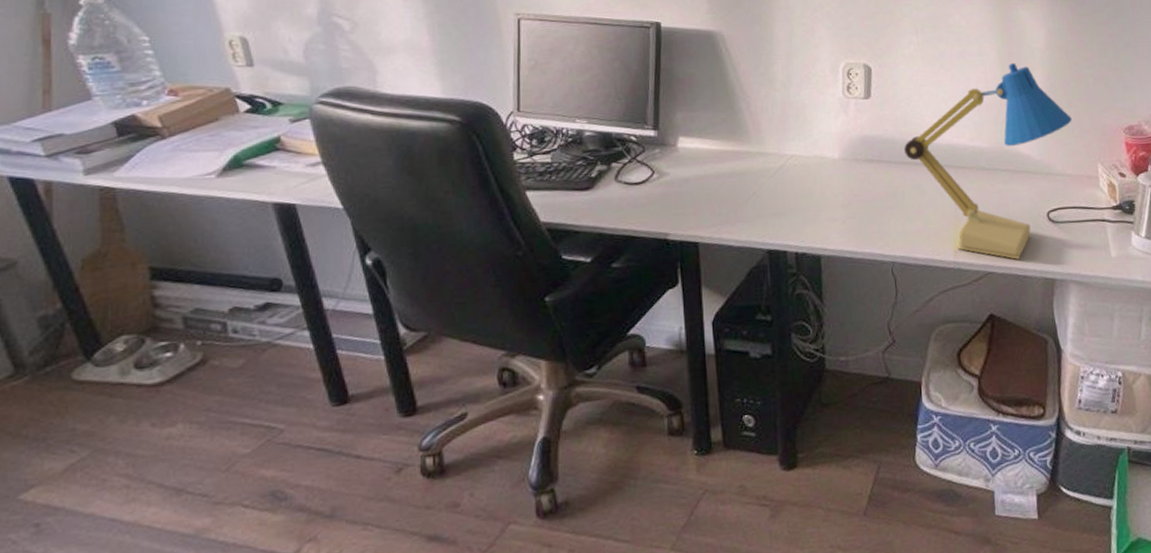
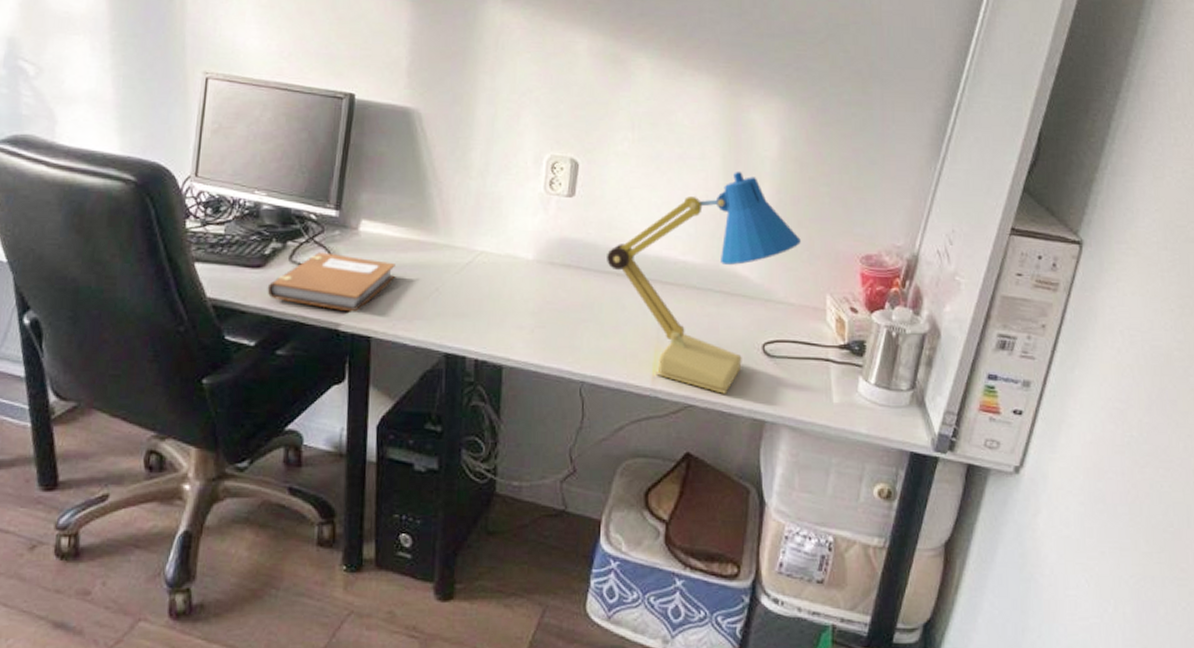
notebook: none [597,170,715,222] -> present [267,252,395,312]

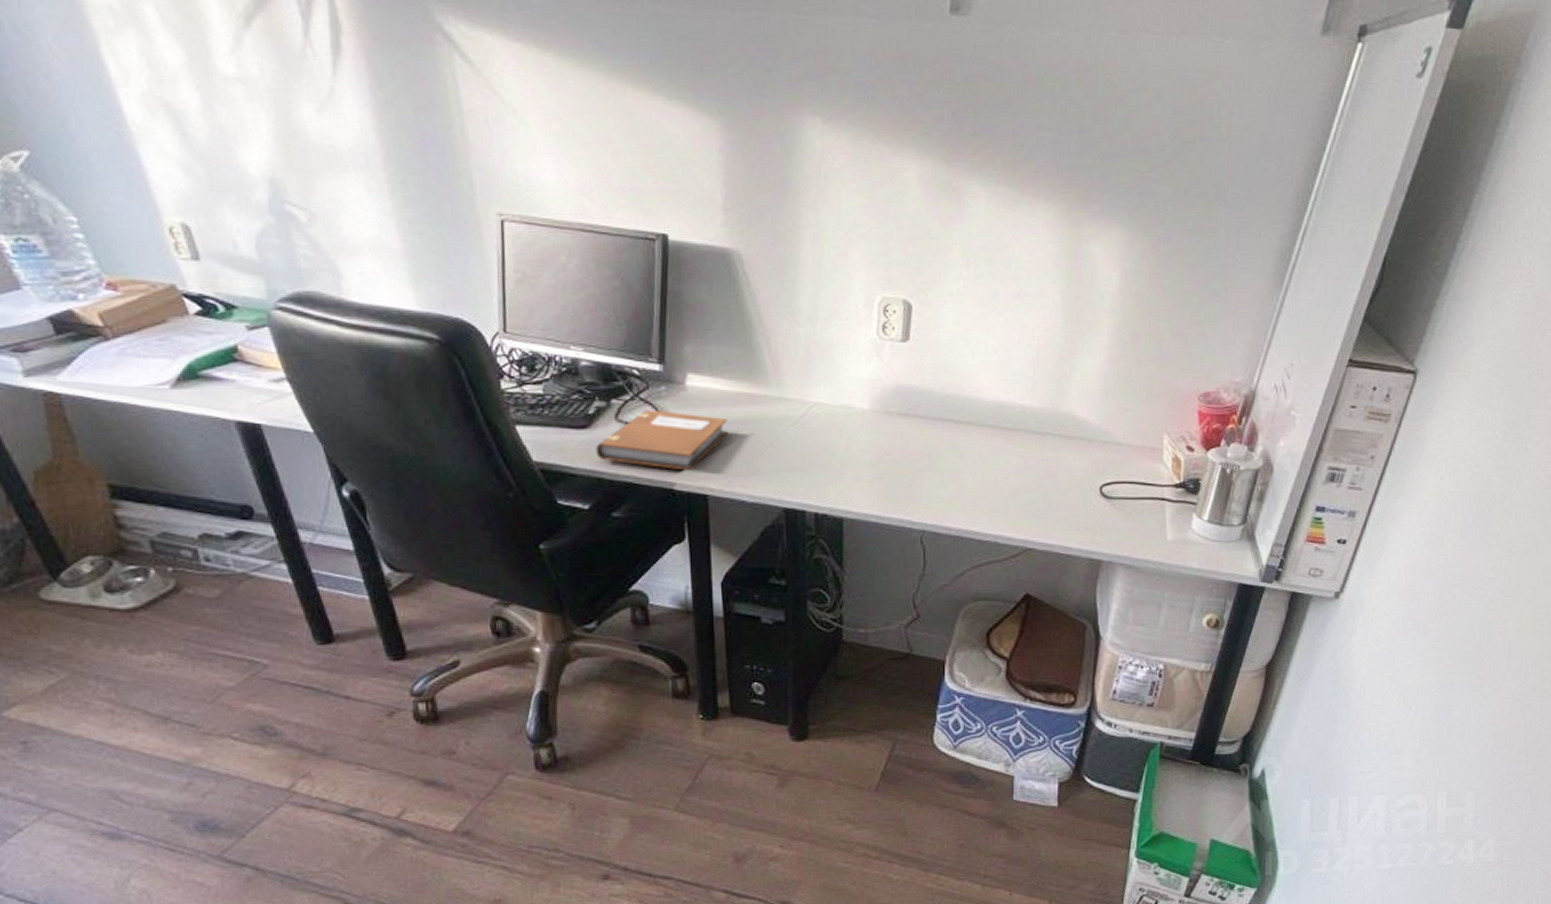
desk lamp: present [607,172,801,394] -> none [944,309,1140,536]

